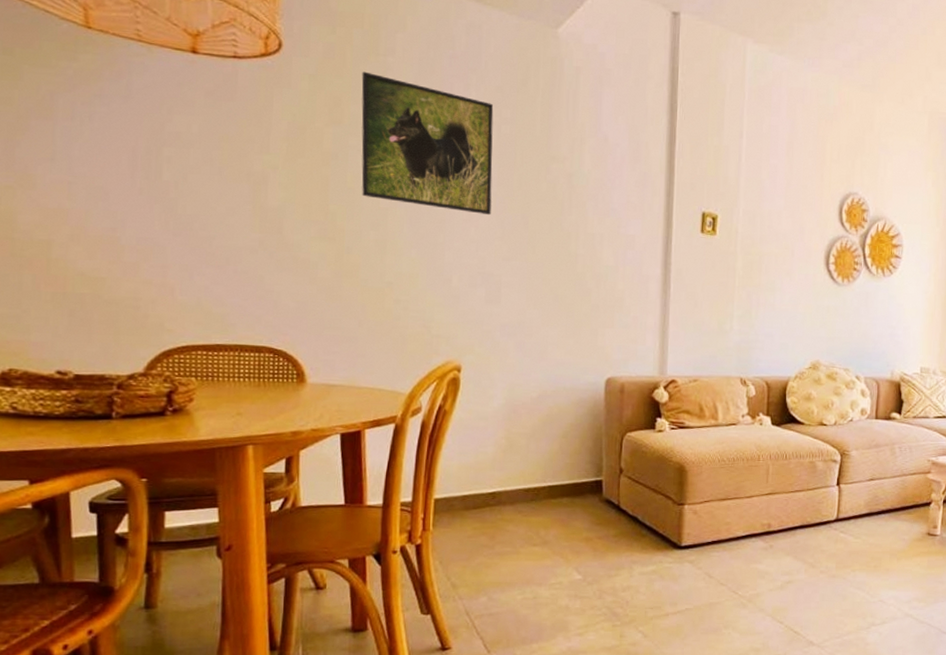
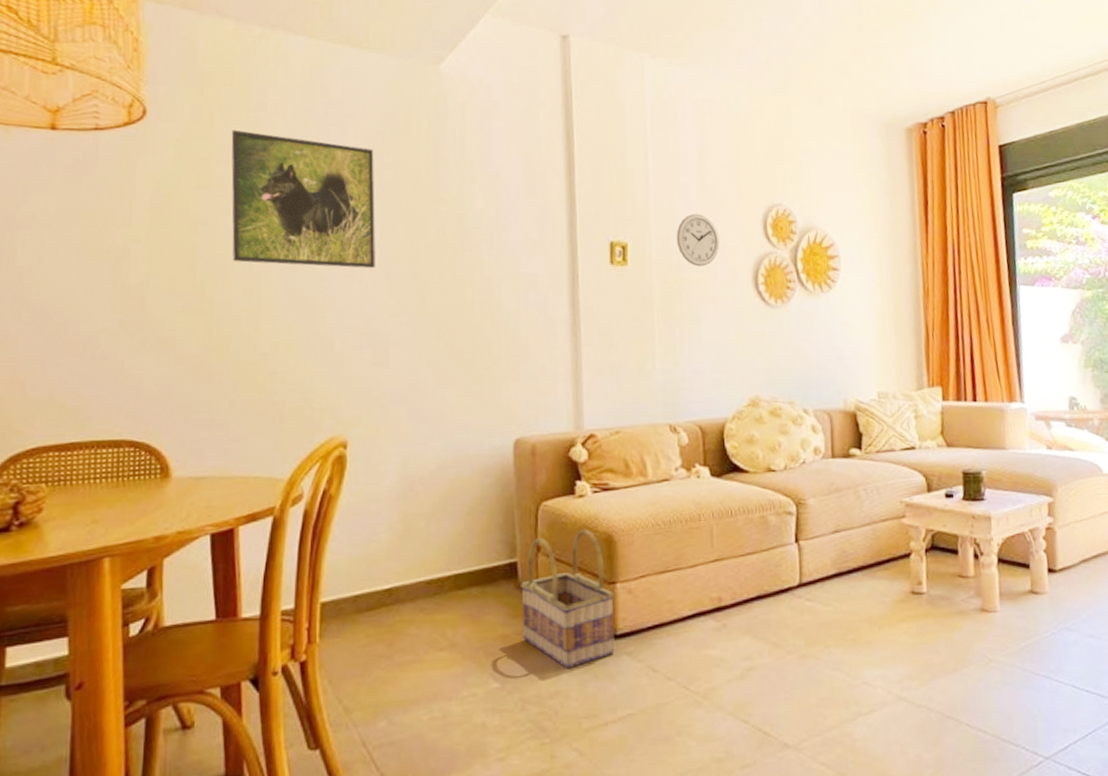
basket: none [603,458,683,570] -> present [519,528,615,669]
wall clock: none [761,194,799,243] -> present [676,214,720,267]

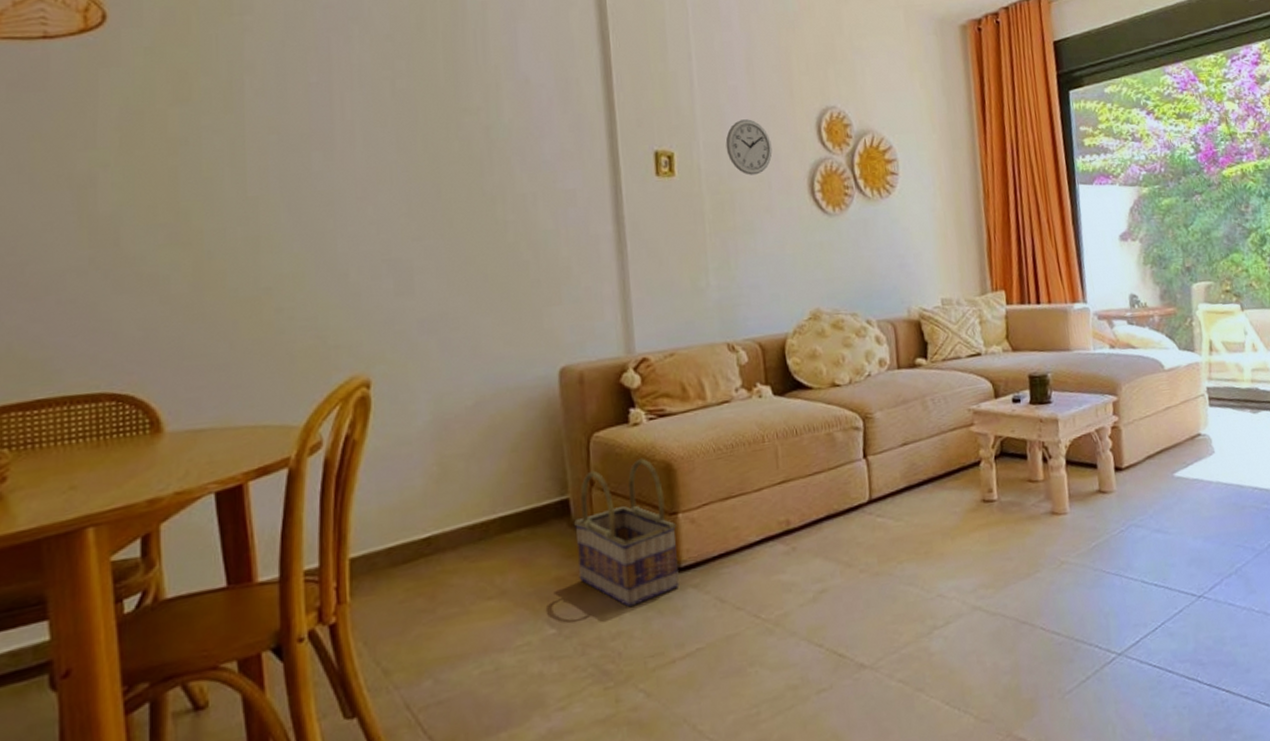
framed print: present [231,130,375,269] -> none [212,36,392,189]

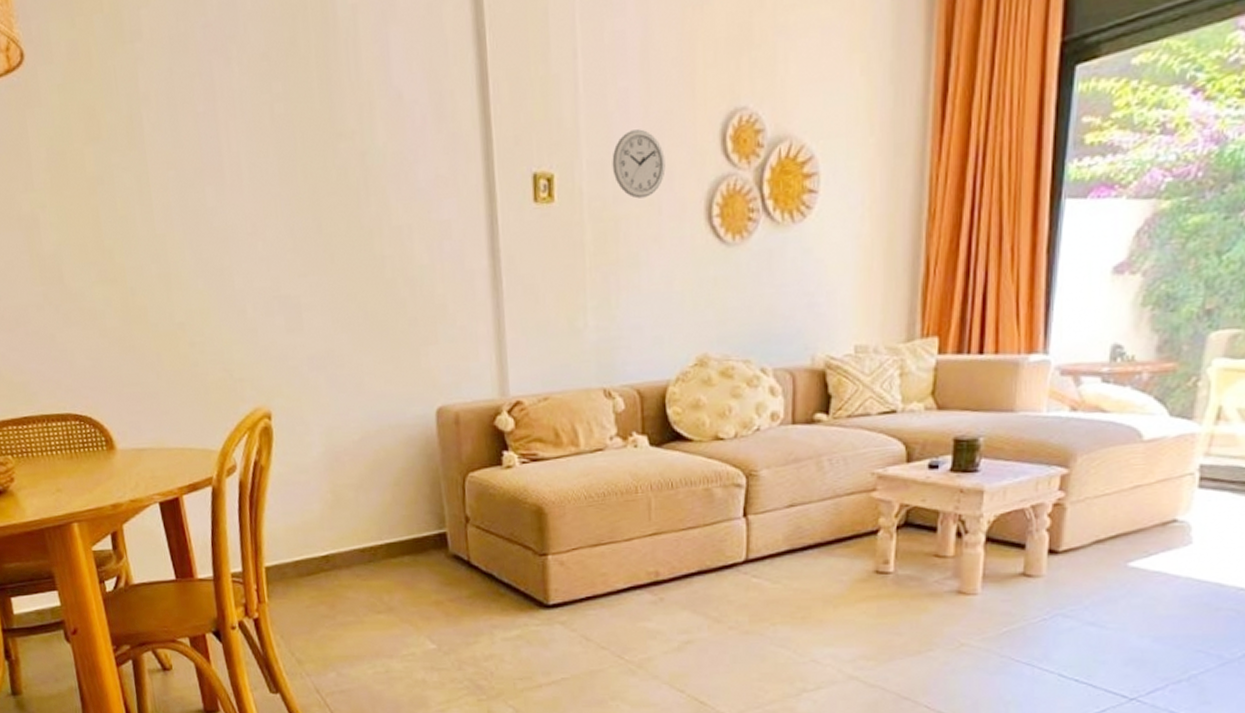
basket: present [573,458,680,608] -> none [450,500,547,635]

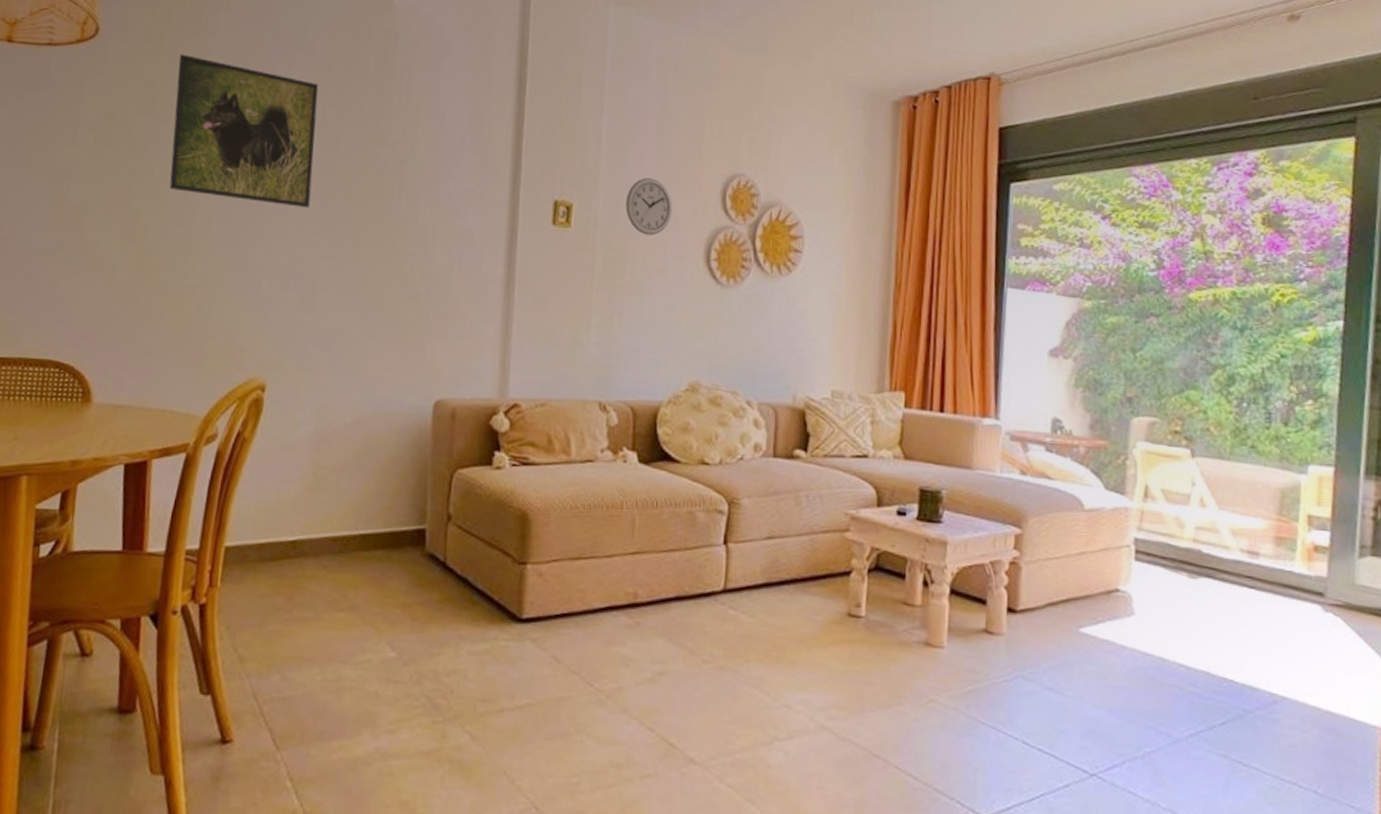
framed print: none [111,67,278,225] -> present [169,54,319,209]

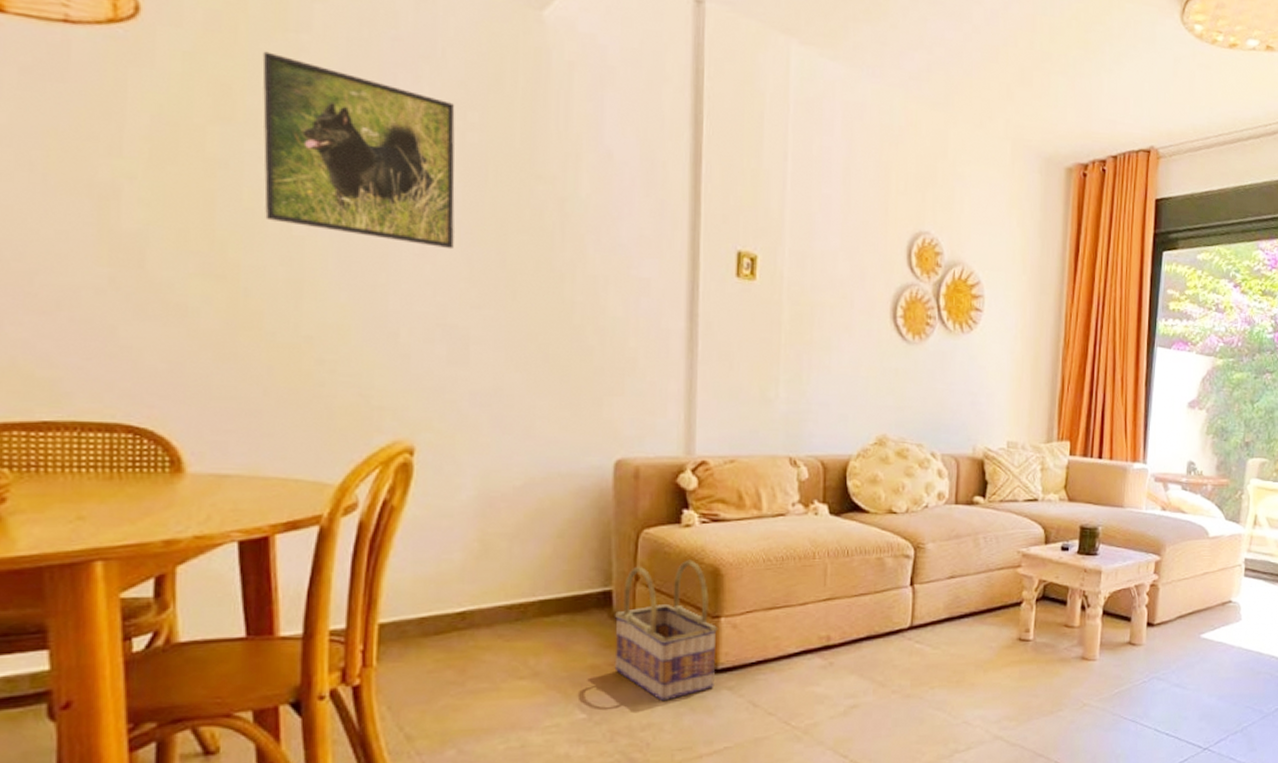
basket: none [424,502,524,648] -> present [614,559,718,702]
wall clock: present [625,178,672,235] -> none [812,231,859,291]

